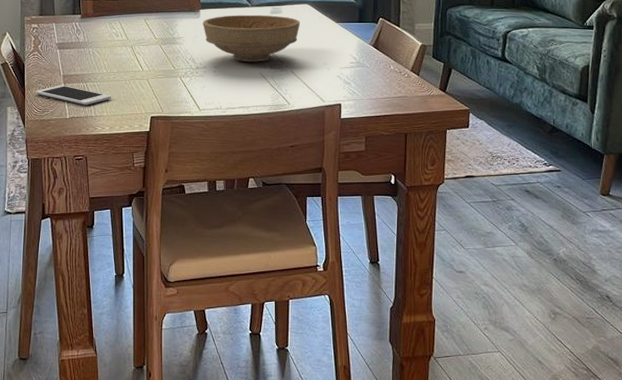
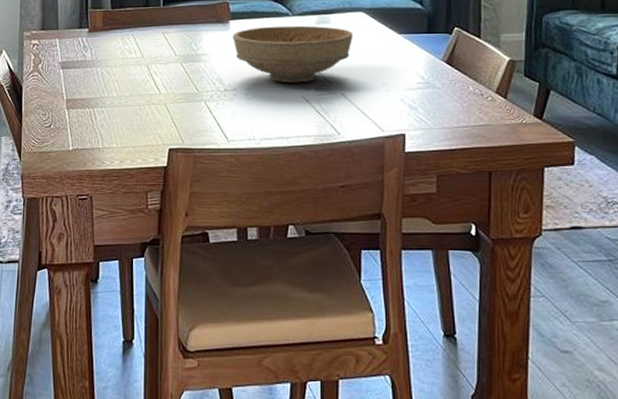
cell phone: present [35,85,111,105] -> none [34,111,122,135]

